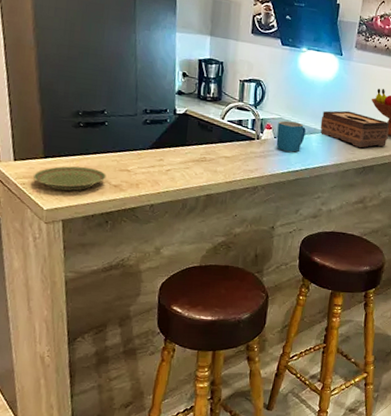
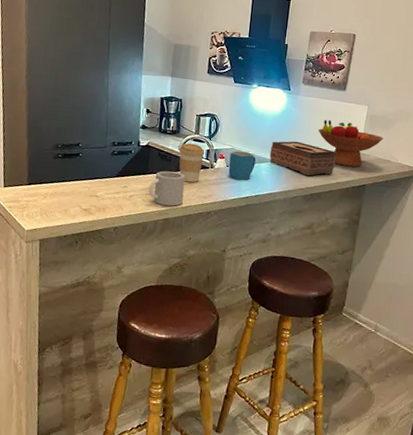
plate: present [32,166,106,191] -> none [17,192,78,214]
mug: none [188,142,229,181] -> present [148,171,186,206]
coffee cup: none [221,111,250,155] -> present [179,143,205,183]

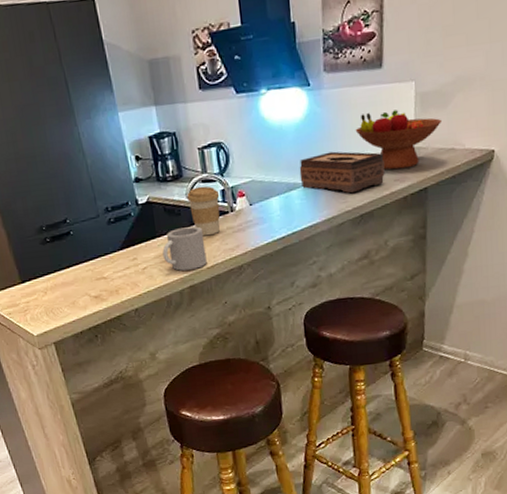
mug: present [228,150,256,180] -> none [251,180,285,219]

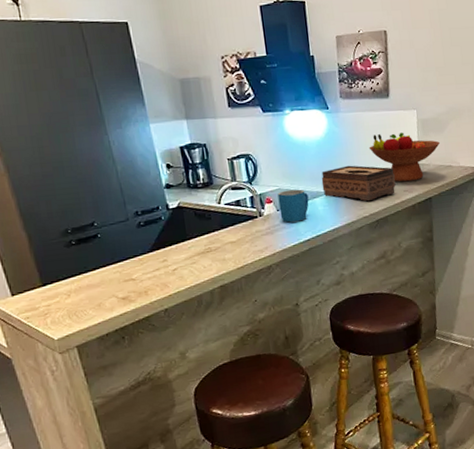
mug: present [162,226,207,271] -> none [193,229,237,272]
coffee cup: present [187,186,221,236] -> none [217,193,250,239]
mug: none [251,180,285,219] -> present [277,189,309,223]

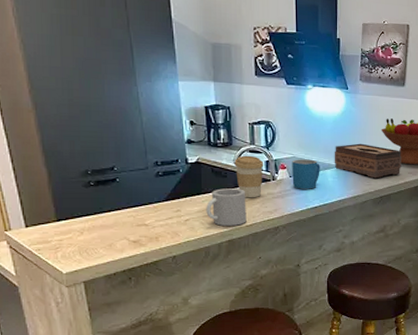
mug: none [193,229,237,272] -> present [206,188,247,226]
coffee cup: none [217,193,250,239] -> present [234,155,264,198]

